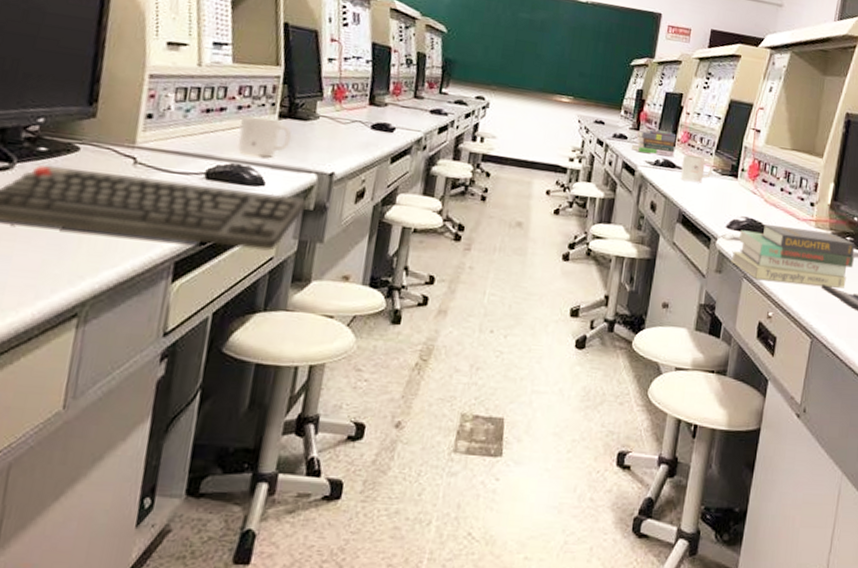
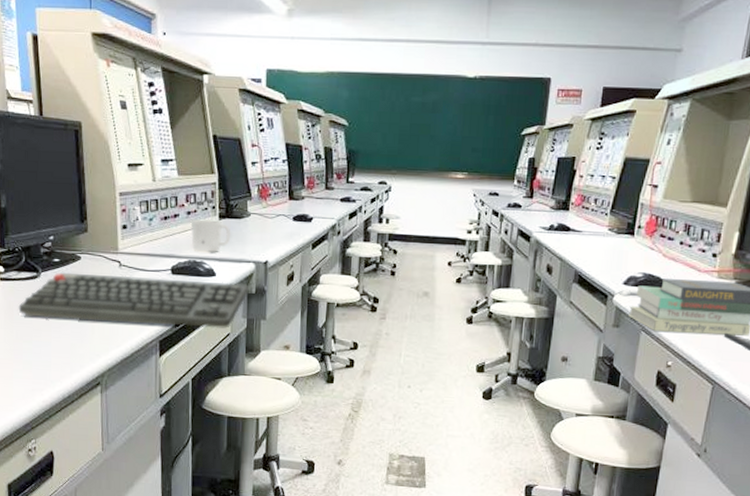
books: present [632,129,677,157] -> none [526,196,570,221]
mug: present [680,154,713,183] -> none [575,216,608,244]

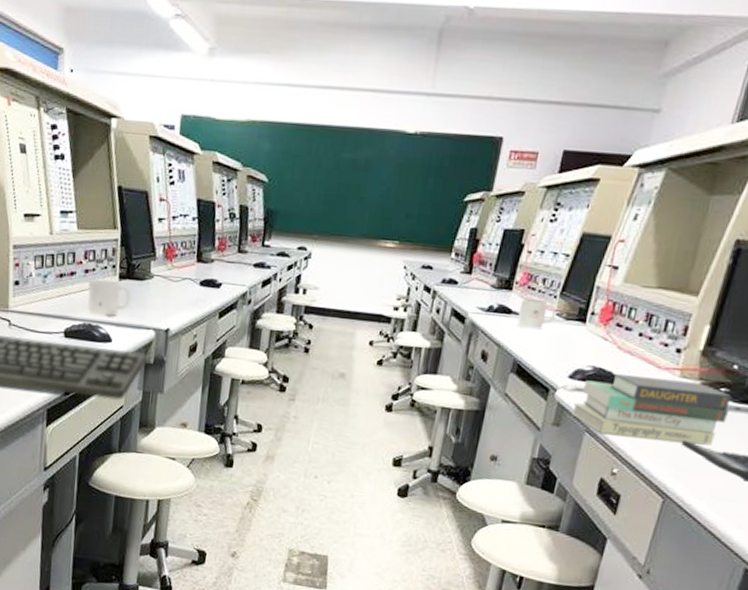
mug: none [575,216,608,244] -> present [516,297,557,330]

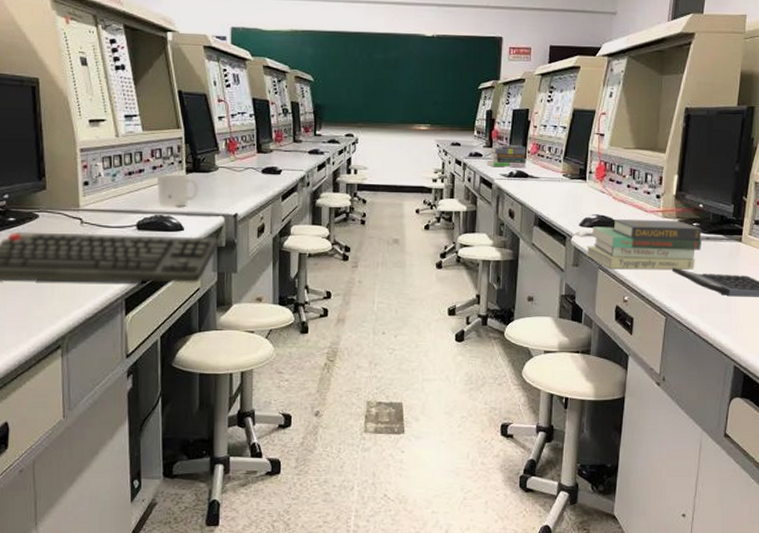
books: none [462,272,515,302] -> present [487,145,527,168]
mug: present [516,297,557,330] -> none [533,163,563,189]

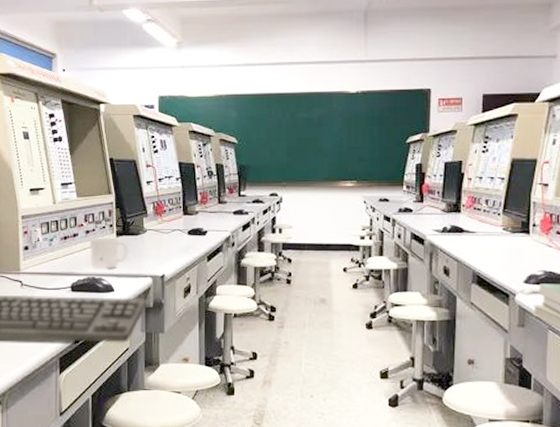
books: present [487,145,527,168] -> none [418,199,461,223]

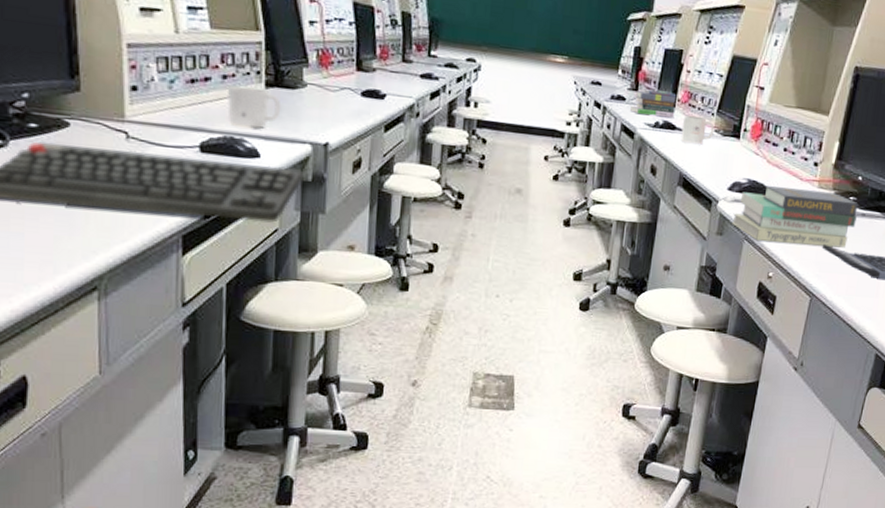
books: none [418,199,461,223] -> present [630,89,677,119]
mug: none [469,217,502,243] -> present [680,114,715,145]

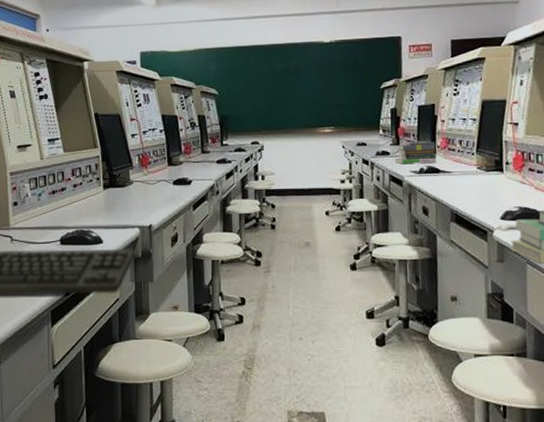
mug: present [227,85,281,129] -> none [78,190,116,222]
mug: present [680,114,715,145] -> none [445,157,477,183]

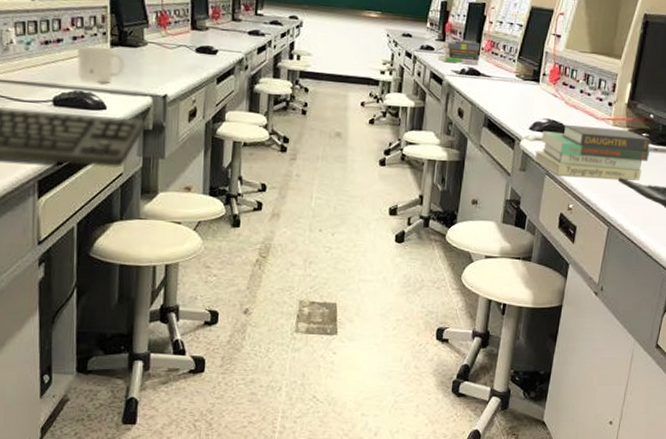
mug: none [78,190,116,222] -> present [77,46,125,84]

